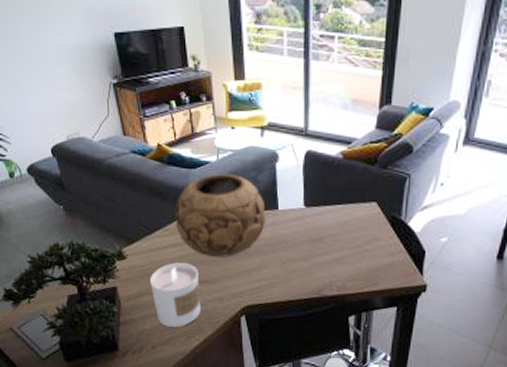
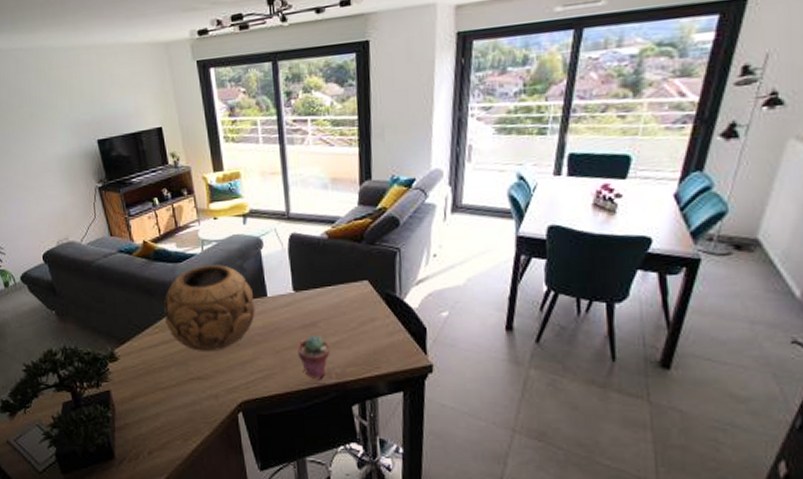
candle: present [150,263,202,327] -> none [143,360,197,430]
potted succulent: none [303,250,334,290] -> present [297,335,330,379]

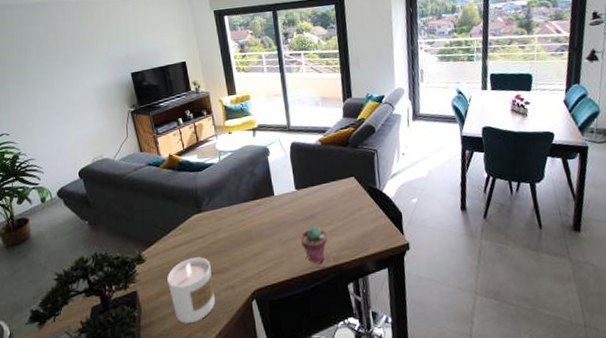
candle: none [143,360,197,430] -> present [167,257,216,323]
decorative bowl: present [164,265,255,351] -> none [187,171,265,248]

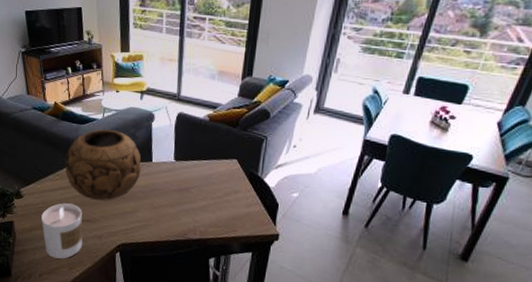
decorative bowl: none [187,171,265,248] -> present [66,129,142,201]
potted succulent: present [301,225,328,264] -> none [171,198,198,234]

